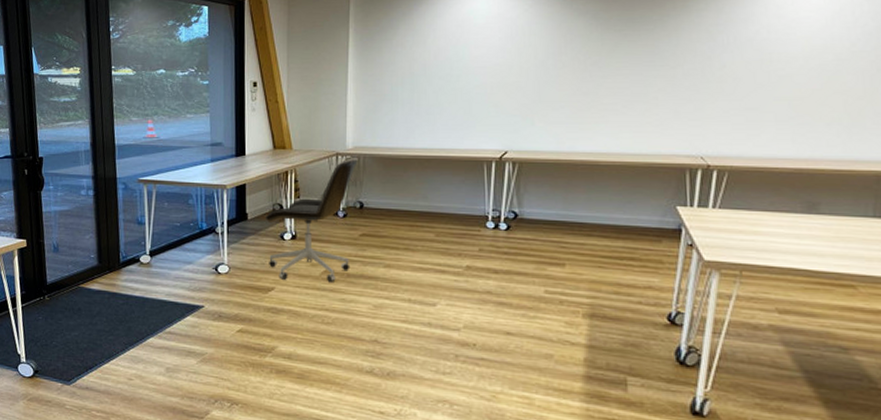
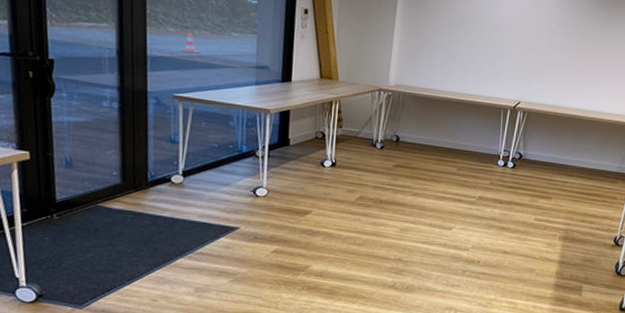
office chair: present [266,156,358,282] -> none [307,93,398,207]

